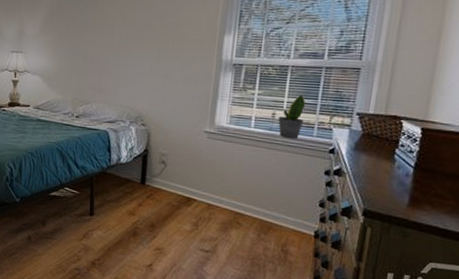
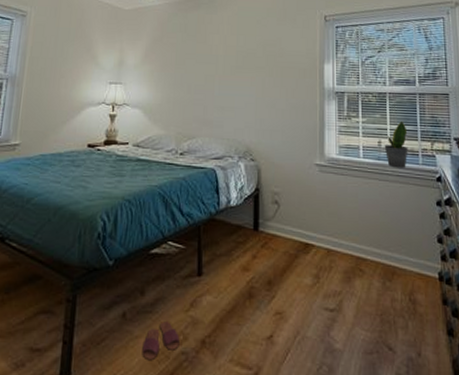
slippers: none [44,245,74,272] -> present [142,320,180,361]

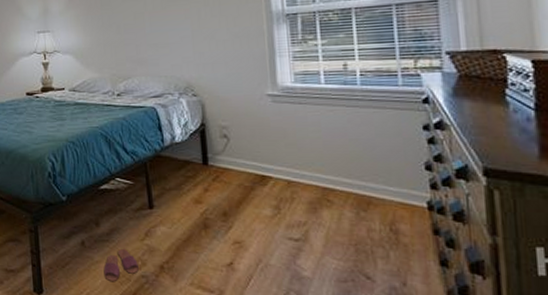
potted plant: present [384,120,408,168] -> none [351,38,383,92]

